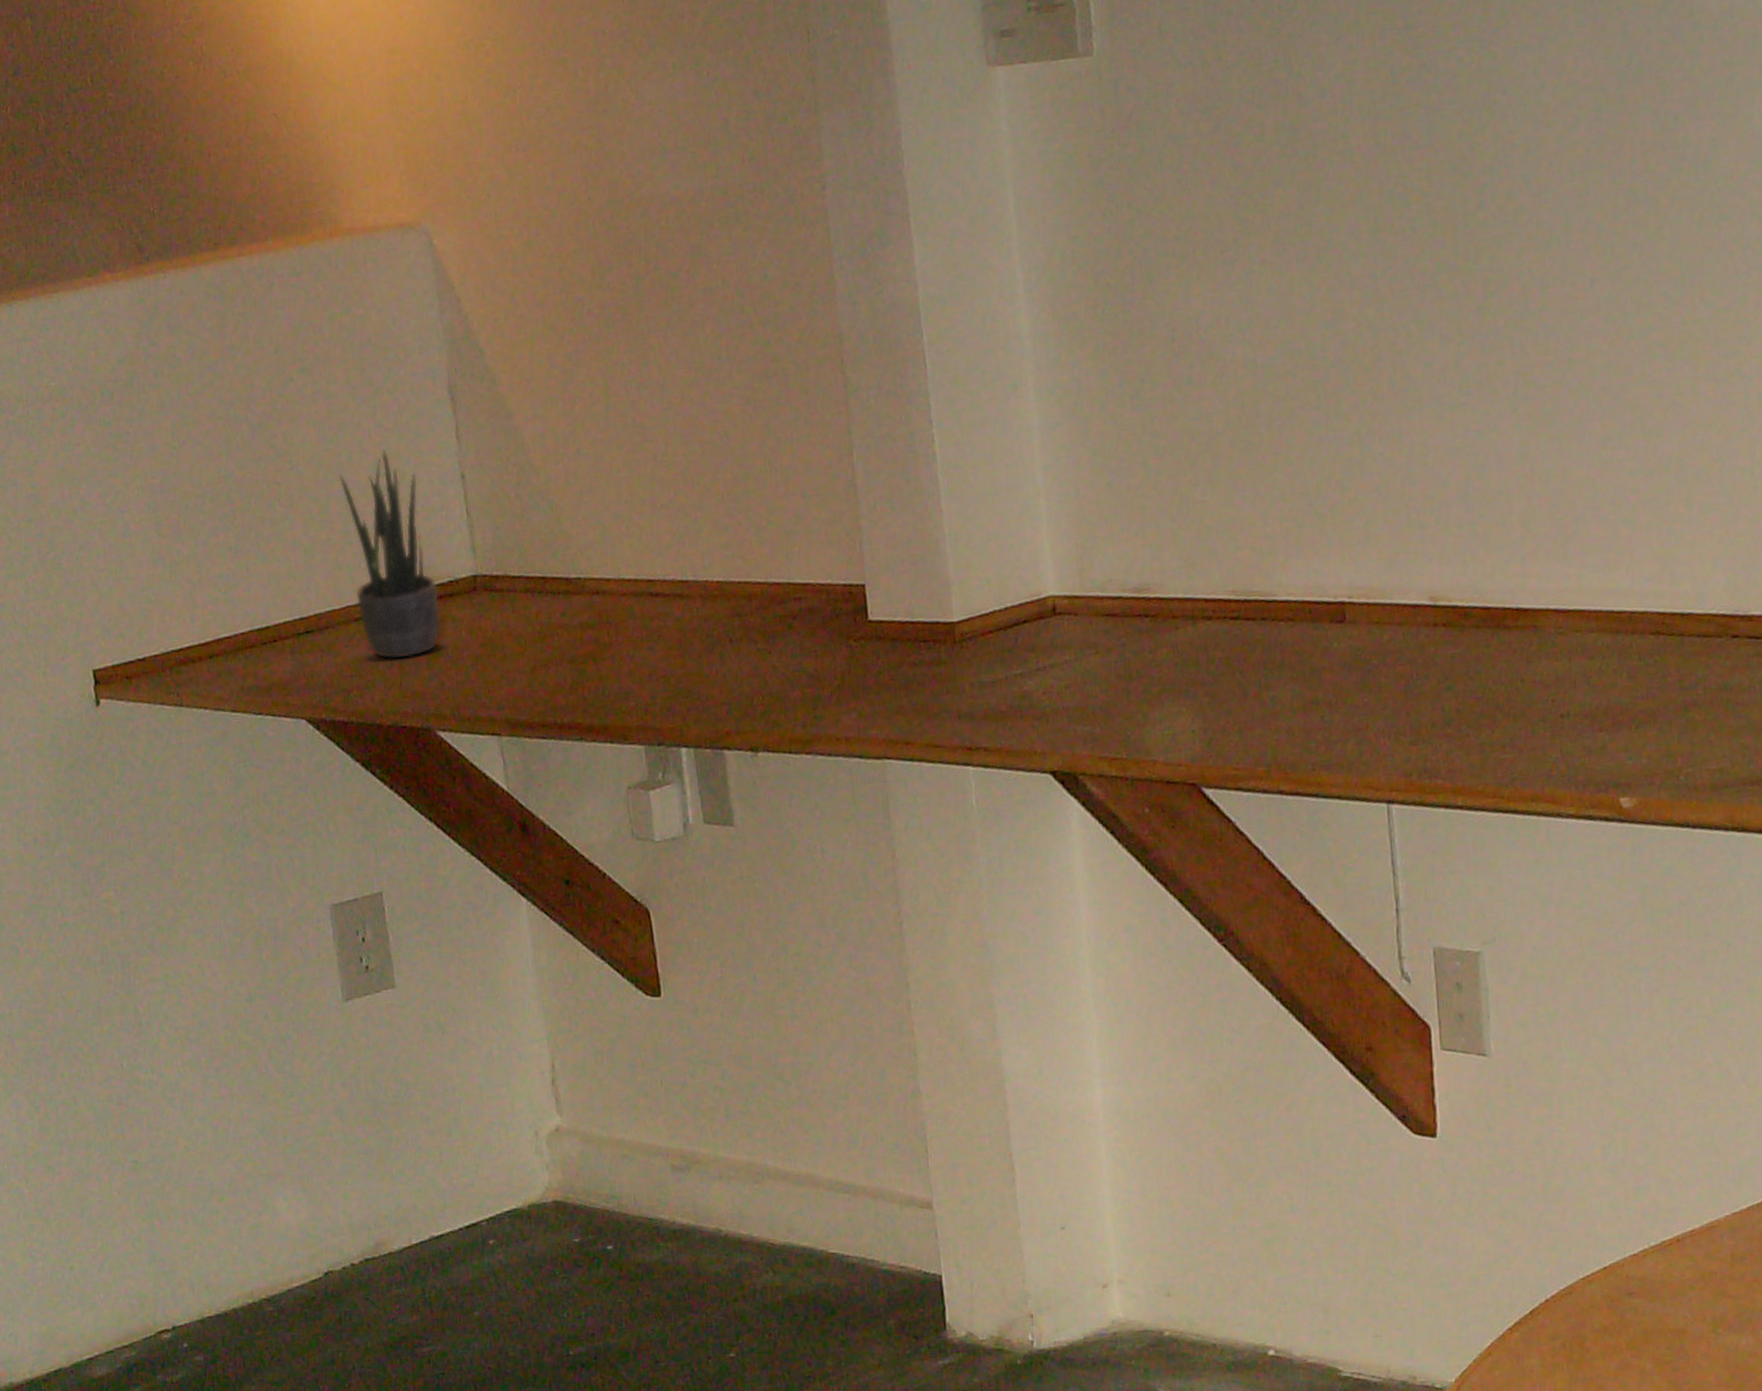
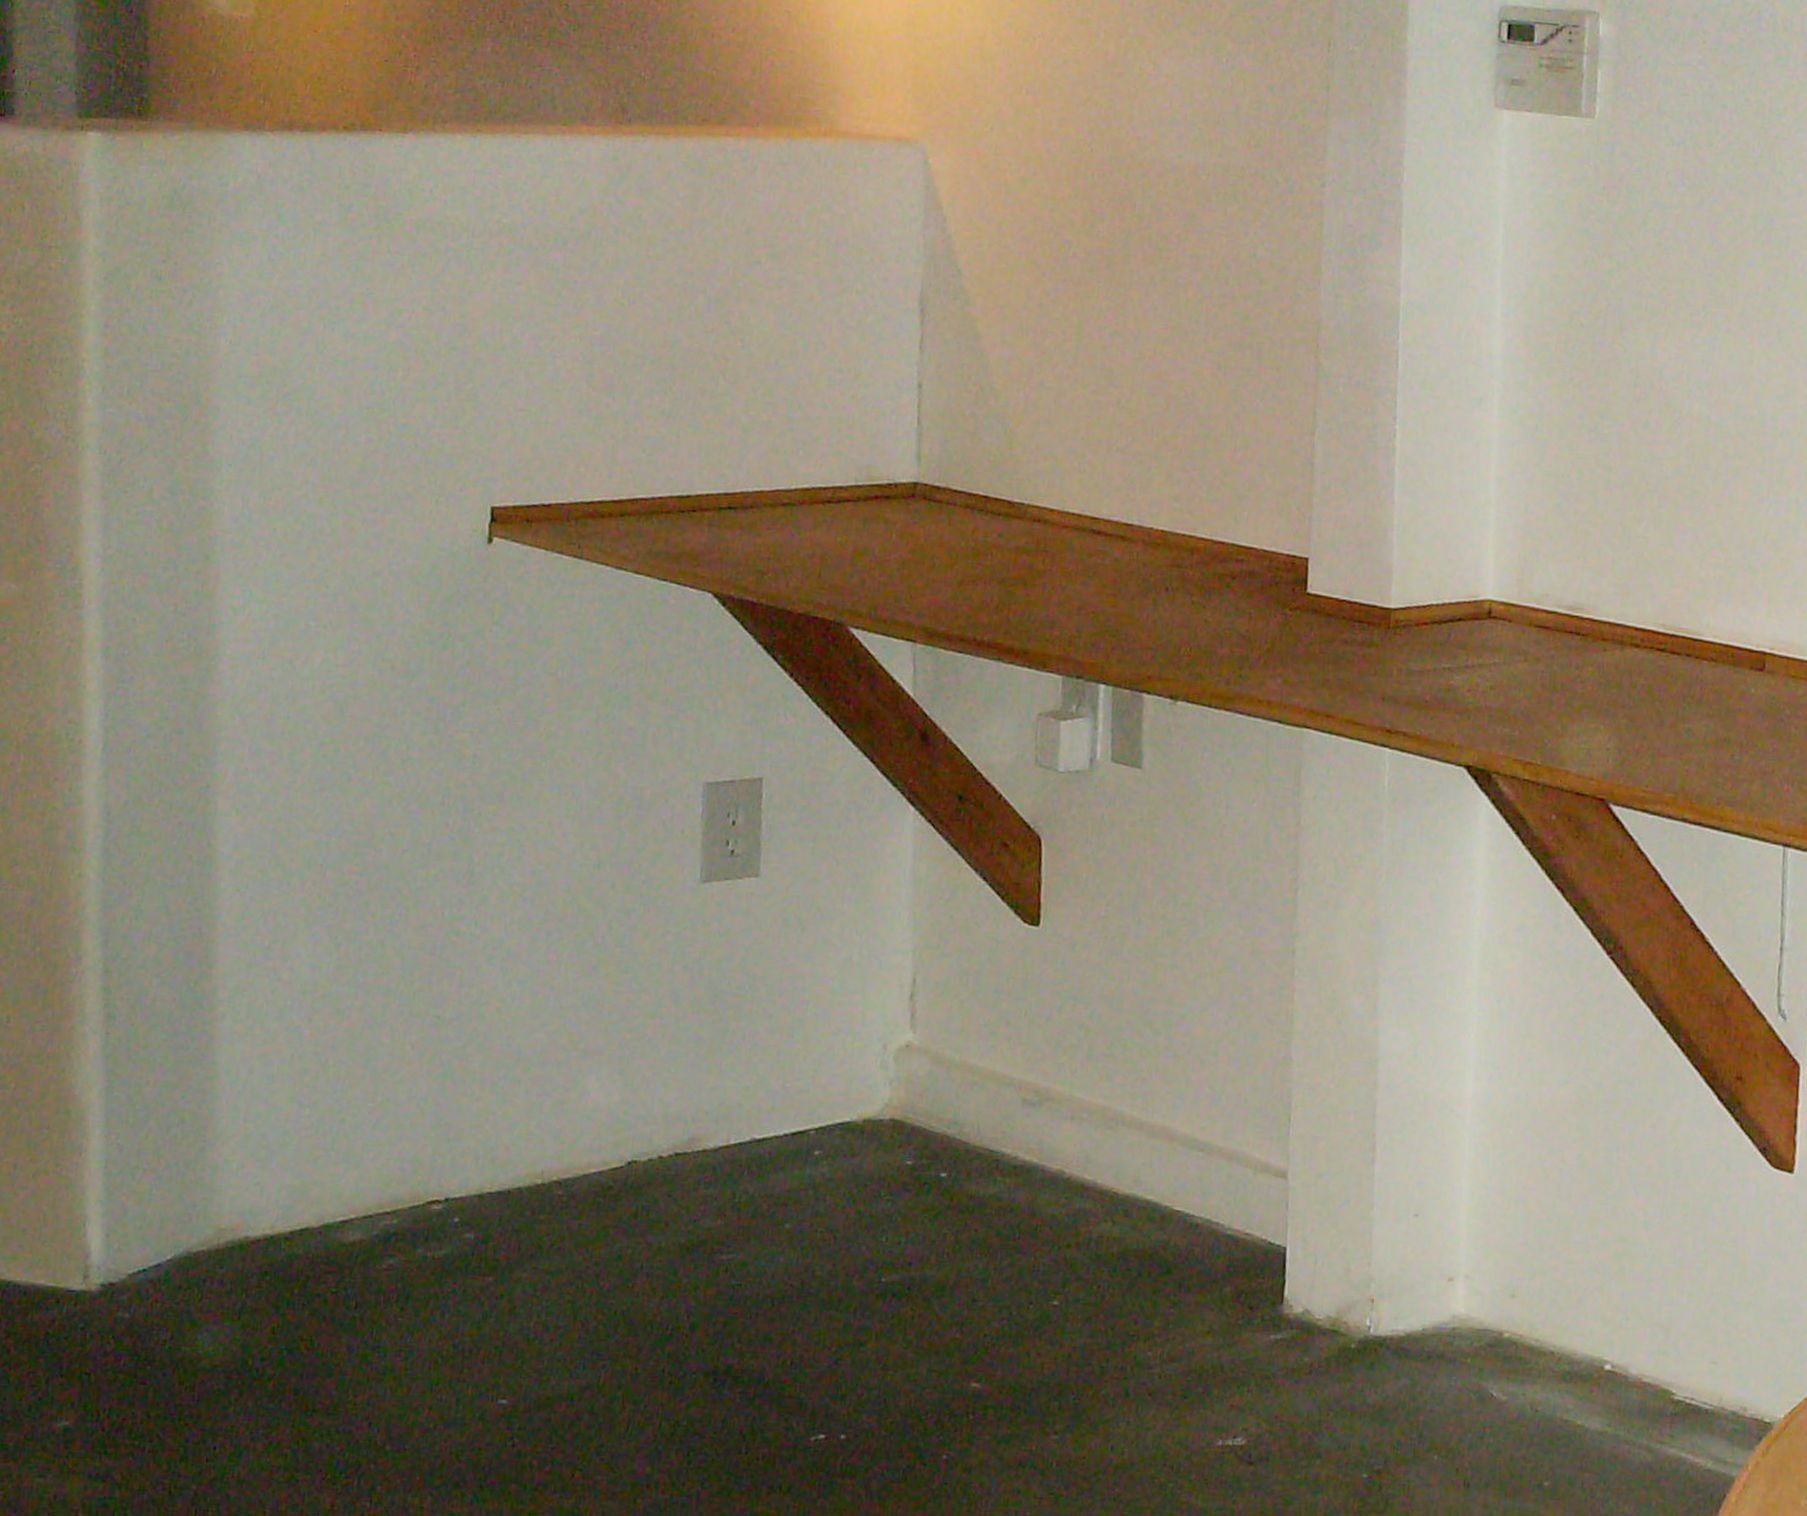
potted plant: present [339,450,441,659] -> none [787,346,875,551]

